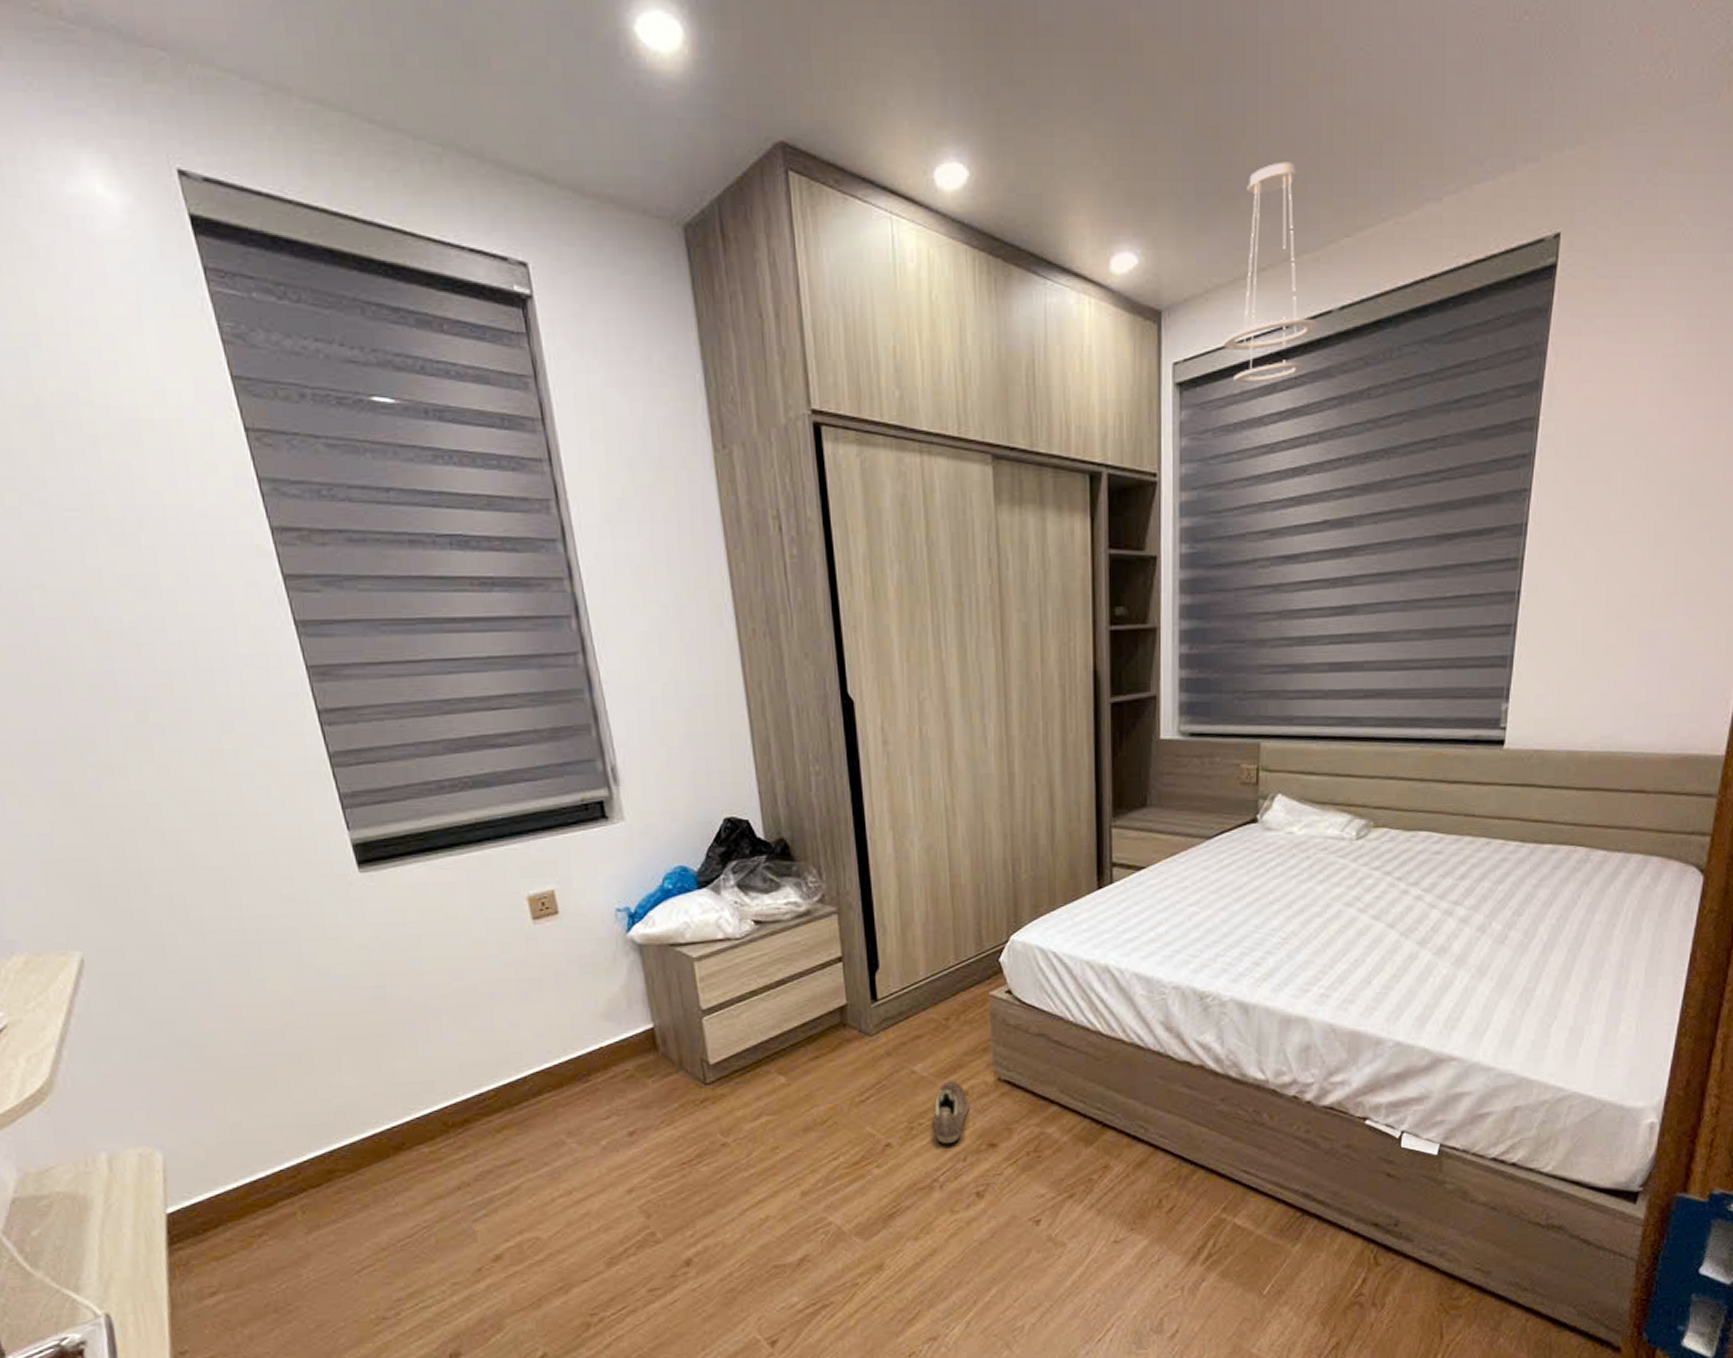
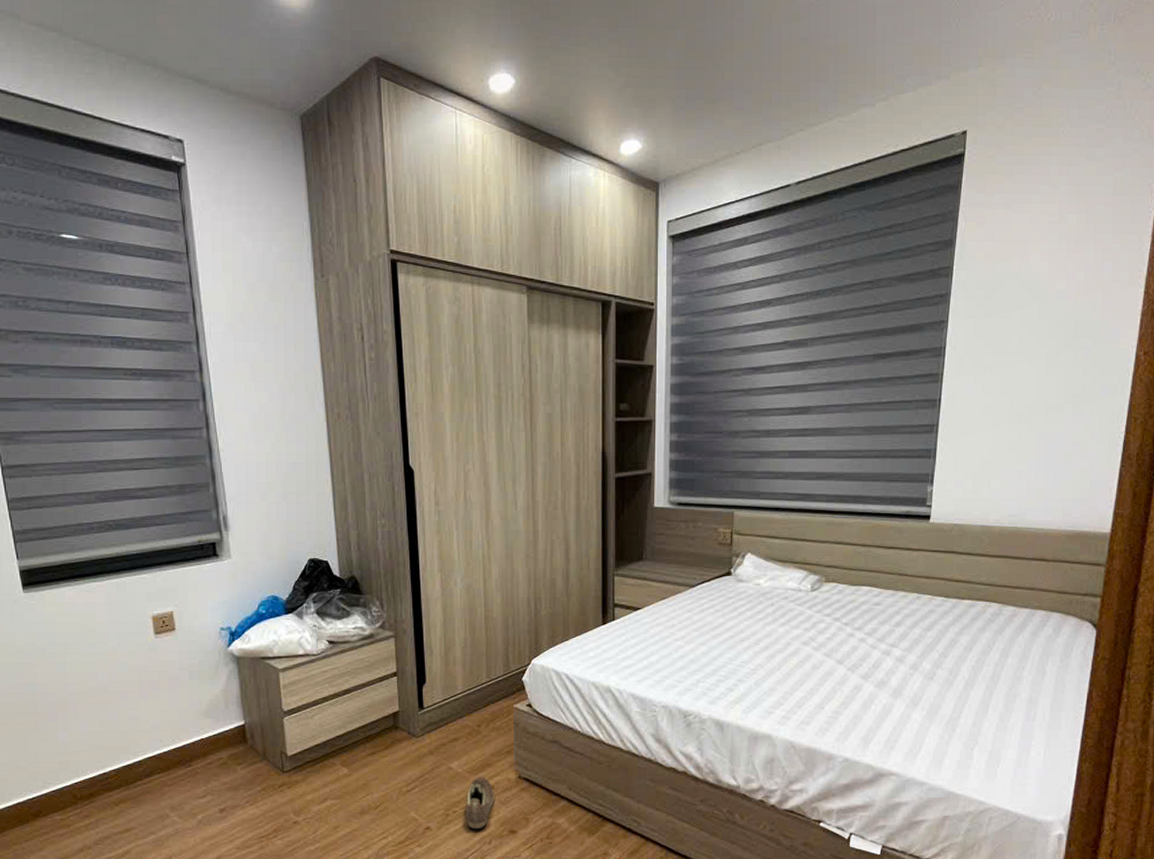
pendant light: present [1223,162,1318,383] -> none [706,76,779,237]

